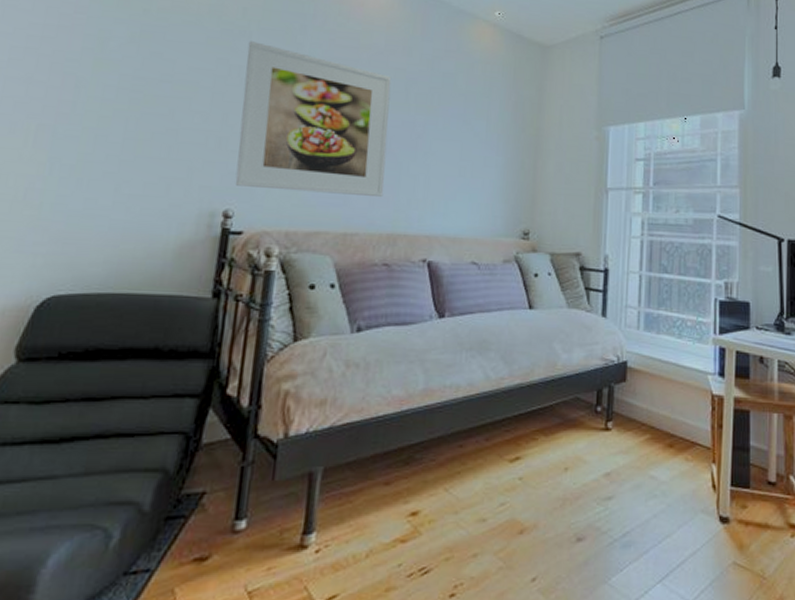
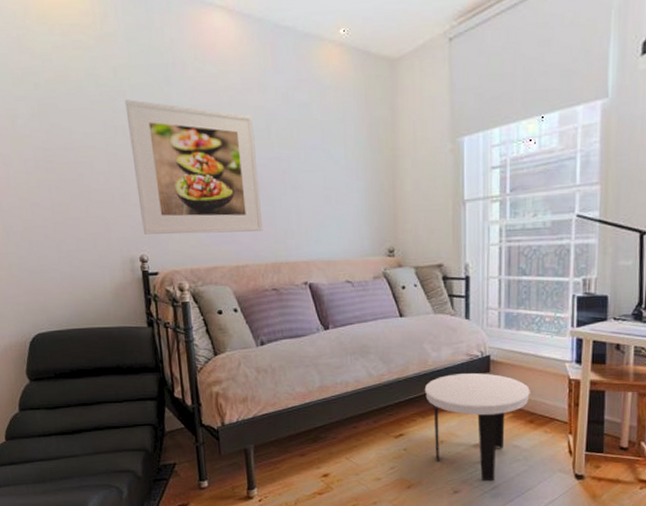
side table: none [550,381,670,524] -> present [424,373,530,481]

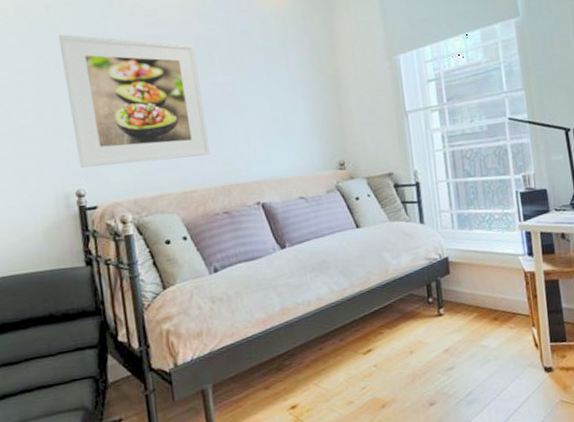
side table: present [424,373,530,481] -> none [388,275,491,388]

